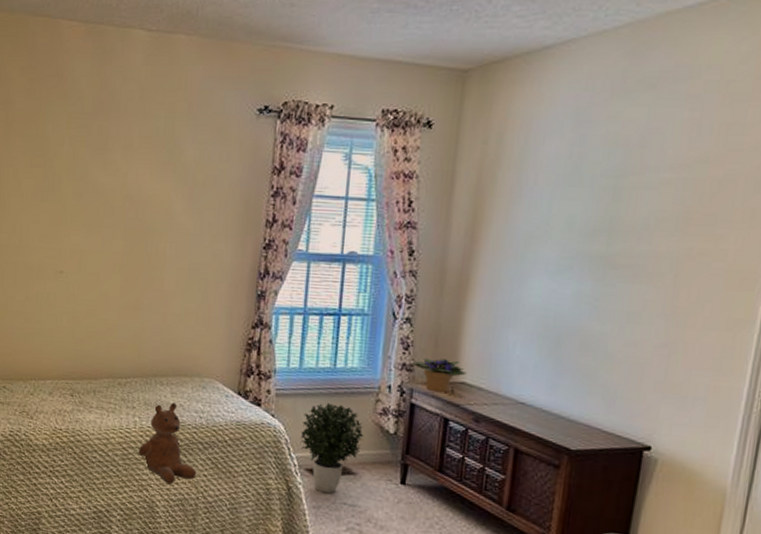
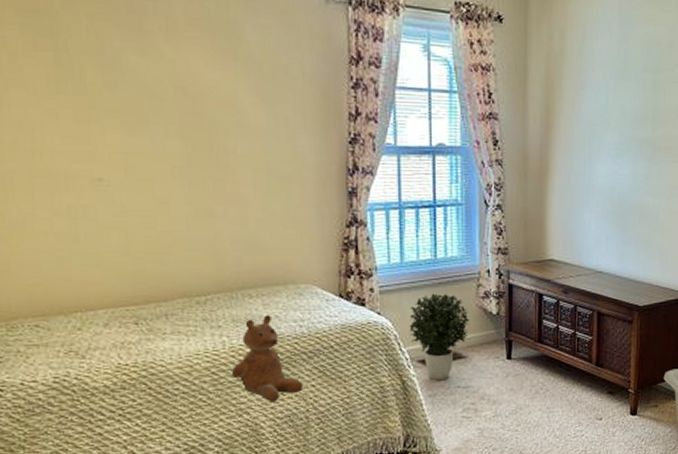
potted flower: present [413,359,467,393] -> none [507,240,554,271]

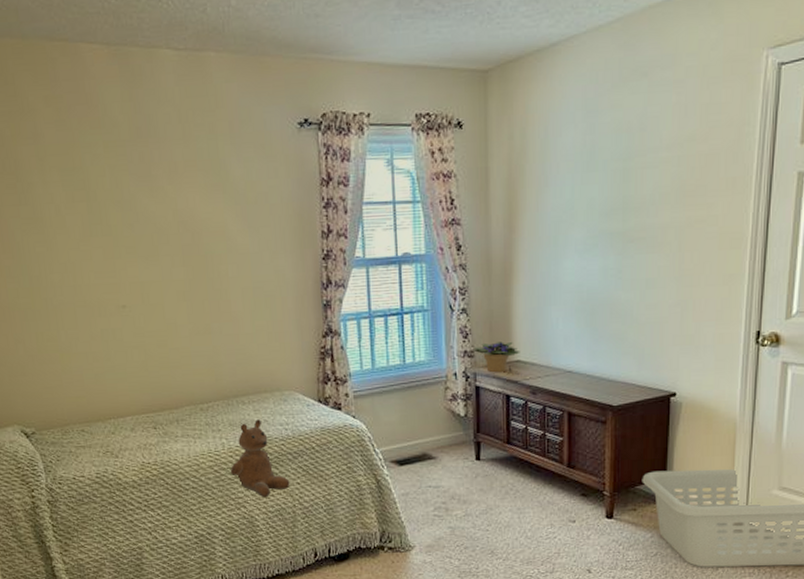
potted plant: present [409,293,470,381] -> none [381,397,439,481]
potted flower: none [507,240,554,271] -> present [473,341,520,373]

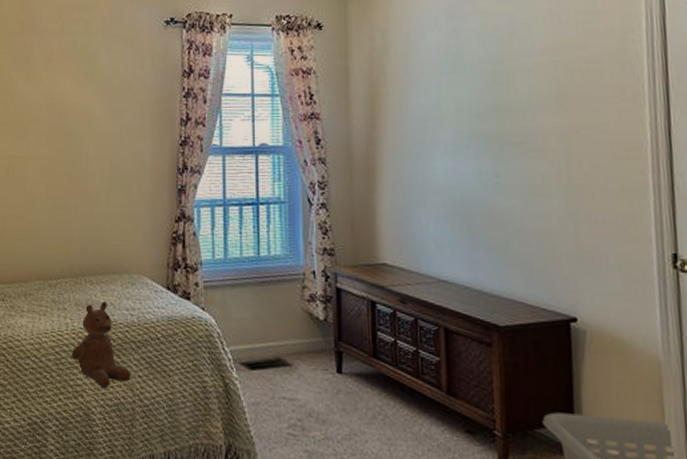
potted flower: present [473,341,520,373] -> none [333,241,386,276]

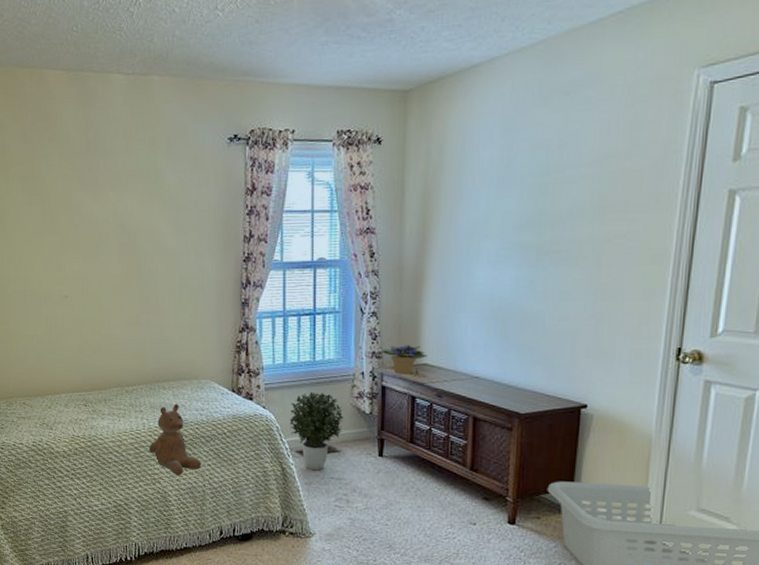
potted plant: none [232,292,295,389] -> present [289,391,344,471]
potted flower: none [333,241,386,276] -> present [381,345,428,375]

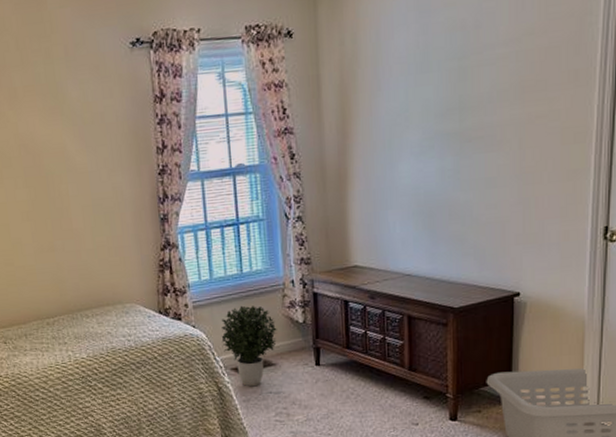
teddy bear: present [148,404,202,476] -> none [76,332,135,407]
potted flower: present [381,345,428,375] -> none [309,247,357,279]

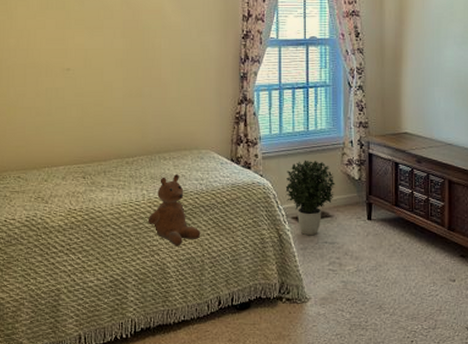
teddy bear: none [76,332,135,407] -> present [147,174,201,247]

